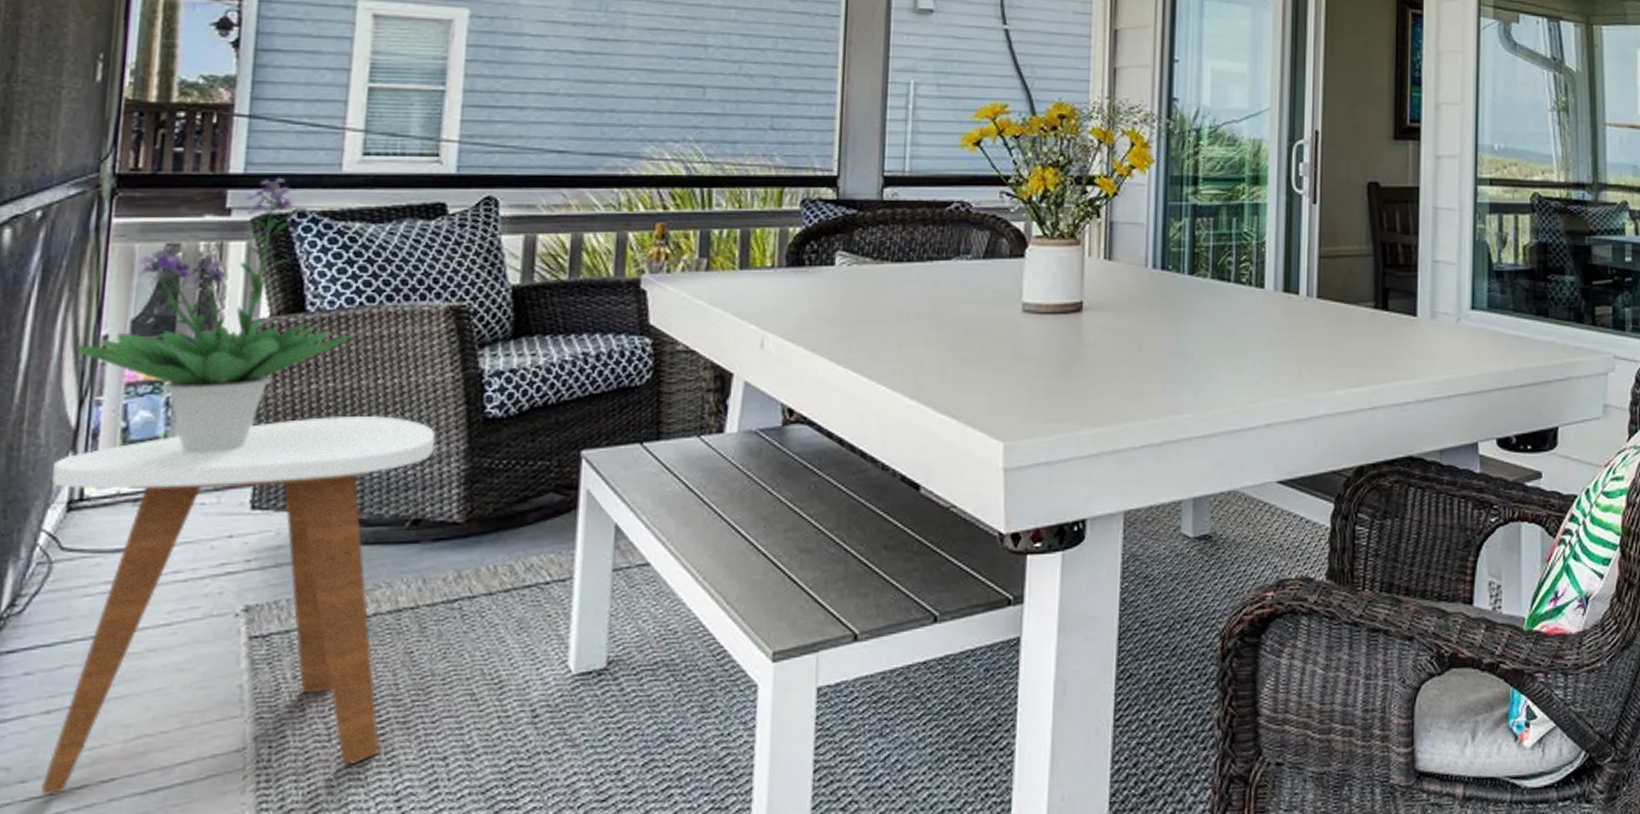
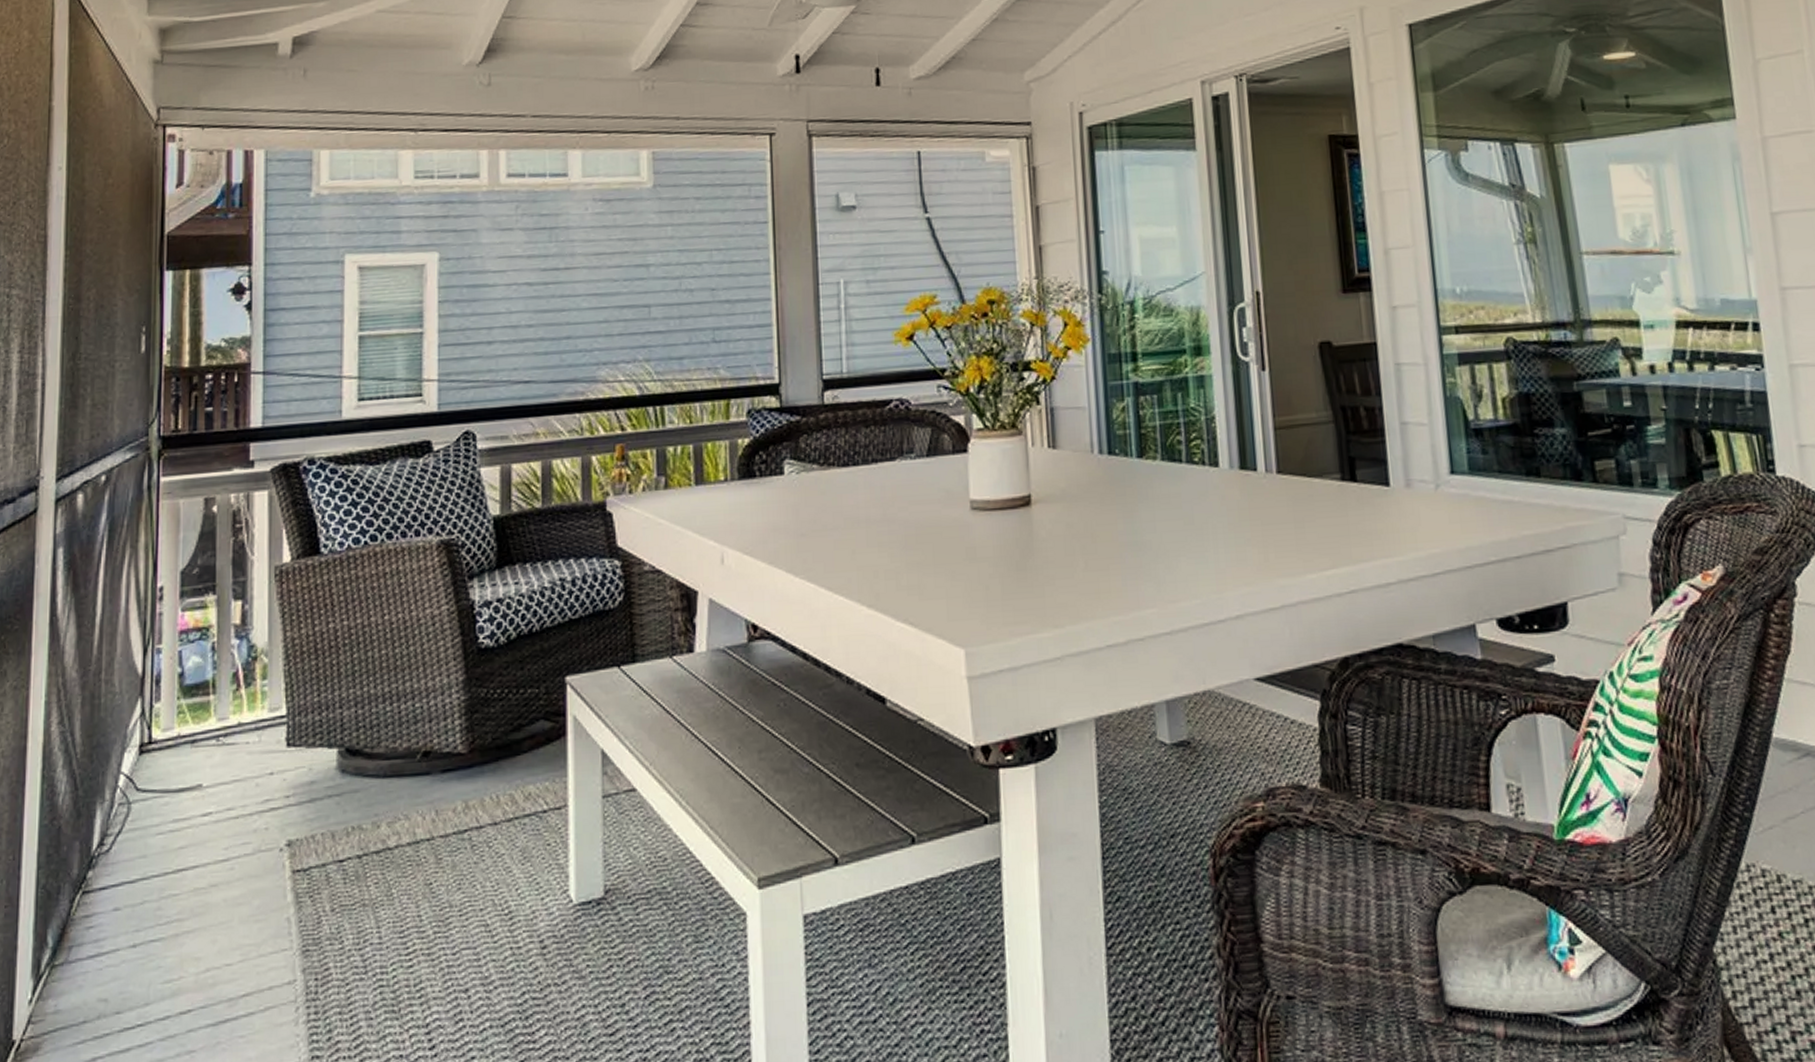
side table: present [40,415,436,796] -> none [127,650,437,1027]
potted plant: present [75,177,355,453] -> none [138,427,362,695]

